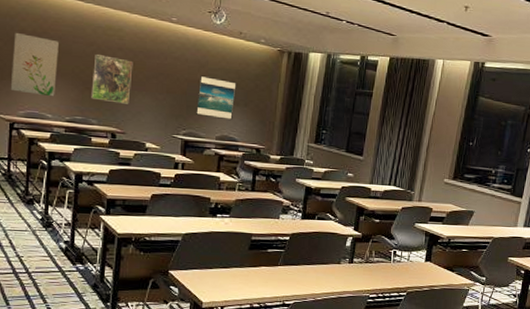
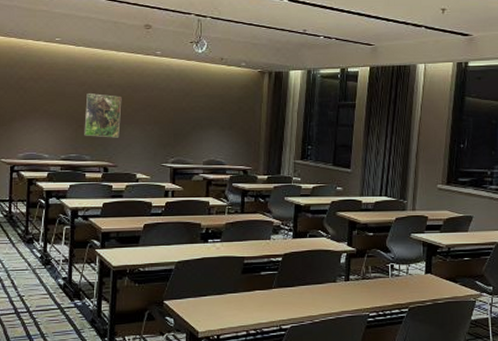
wall art: present [10,32,59,97] -> none [10,80,53,138]
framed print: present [196,75,237,120] -> none [183,103,221,144]

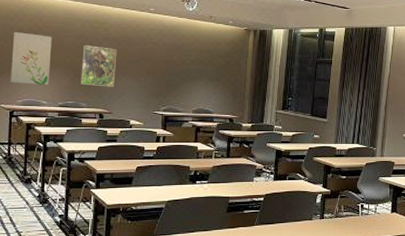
wall art: none [10,80,53,138] -> present [10,31,52,86]

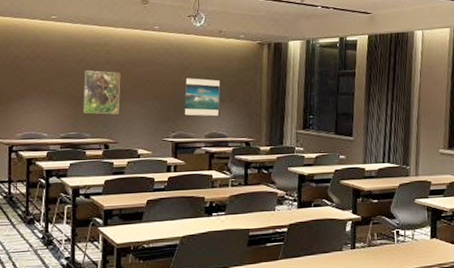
wall art: present [10,31,52,86] -> none [8,59,51,117]
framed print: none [174,56,209,94] -> present [183,77,221,117]

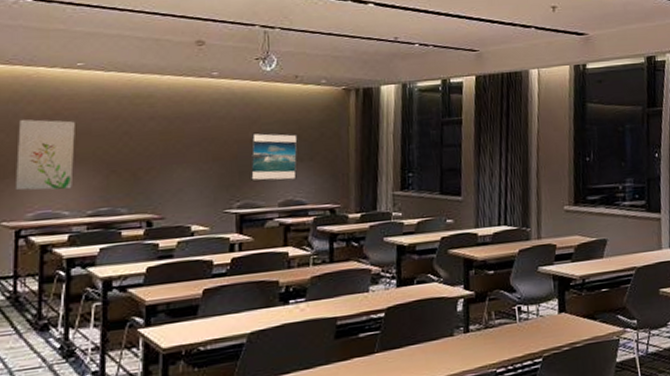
wall art: none [8,59,51,117] -> present [15,119,75,191]
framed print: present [83,70,121,115] -> none [118,129,169,184]

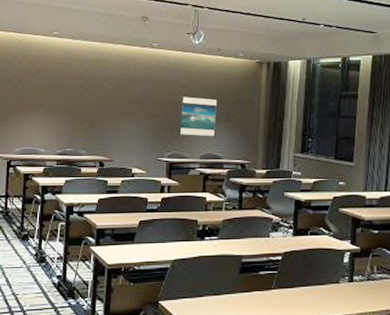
wall art: present [15,119,75,191] -> none [8,74,51,132]

